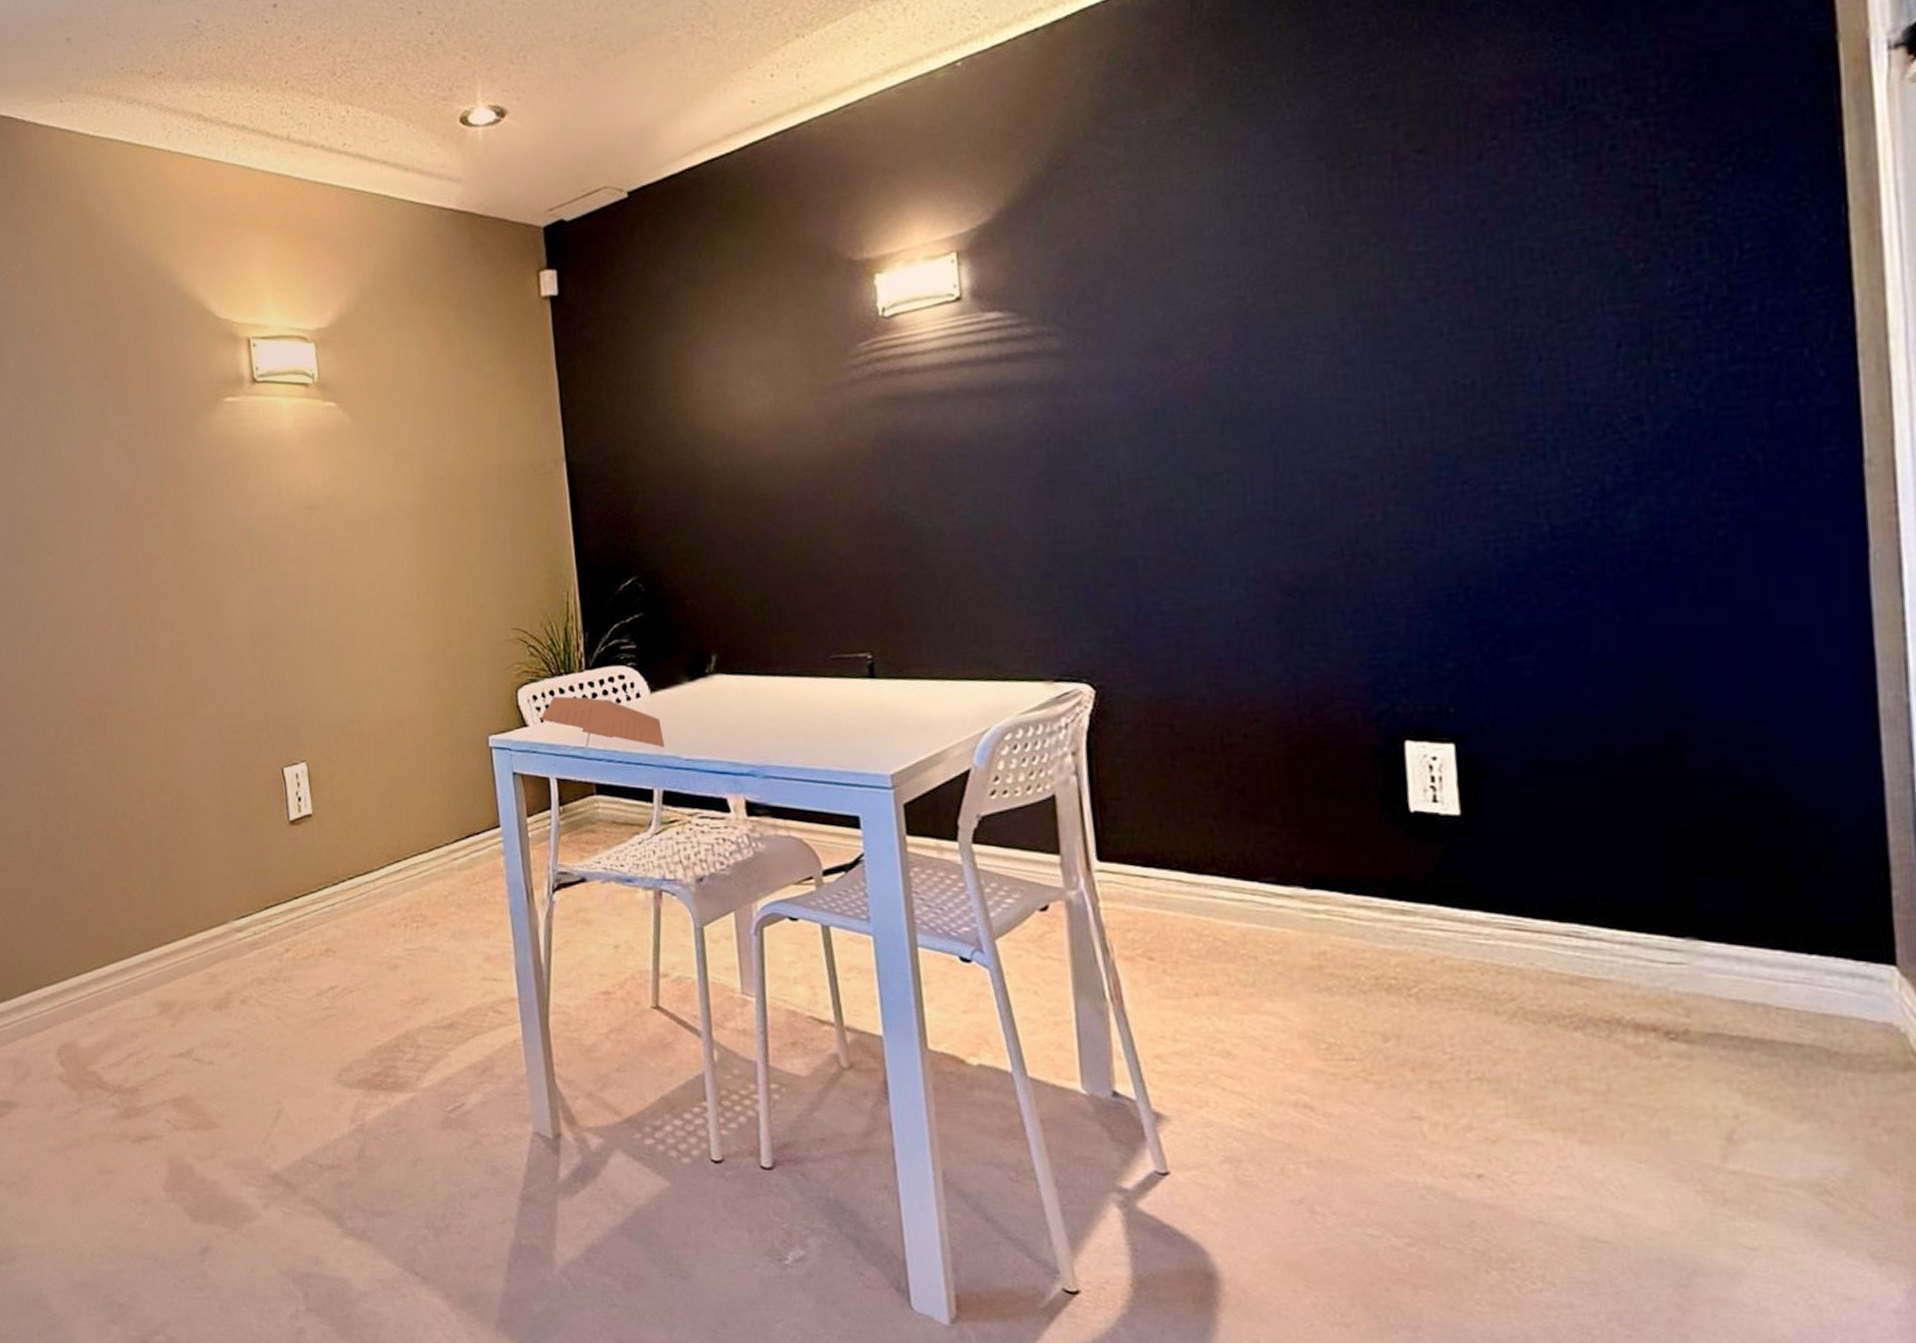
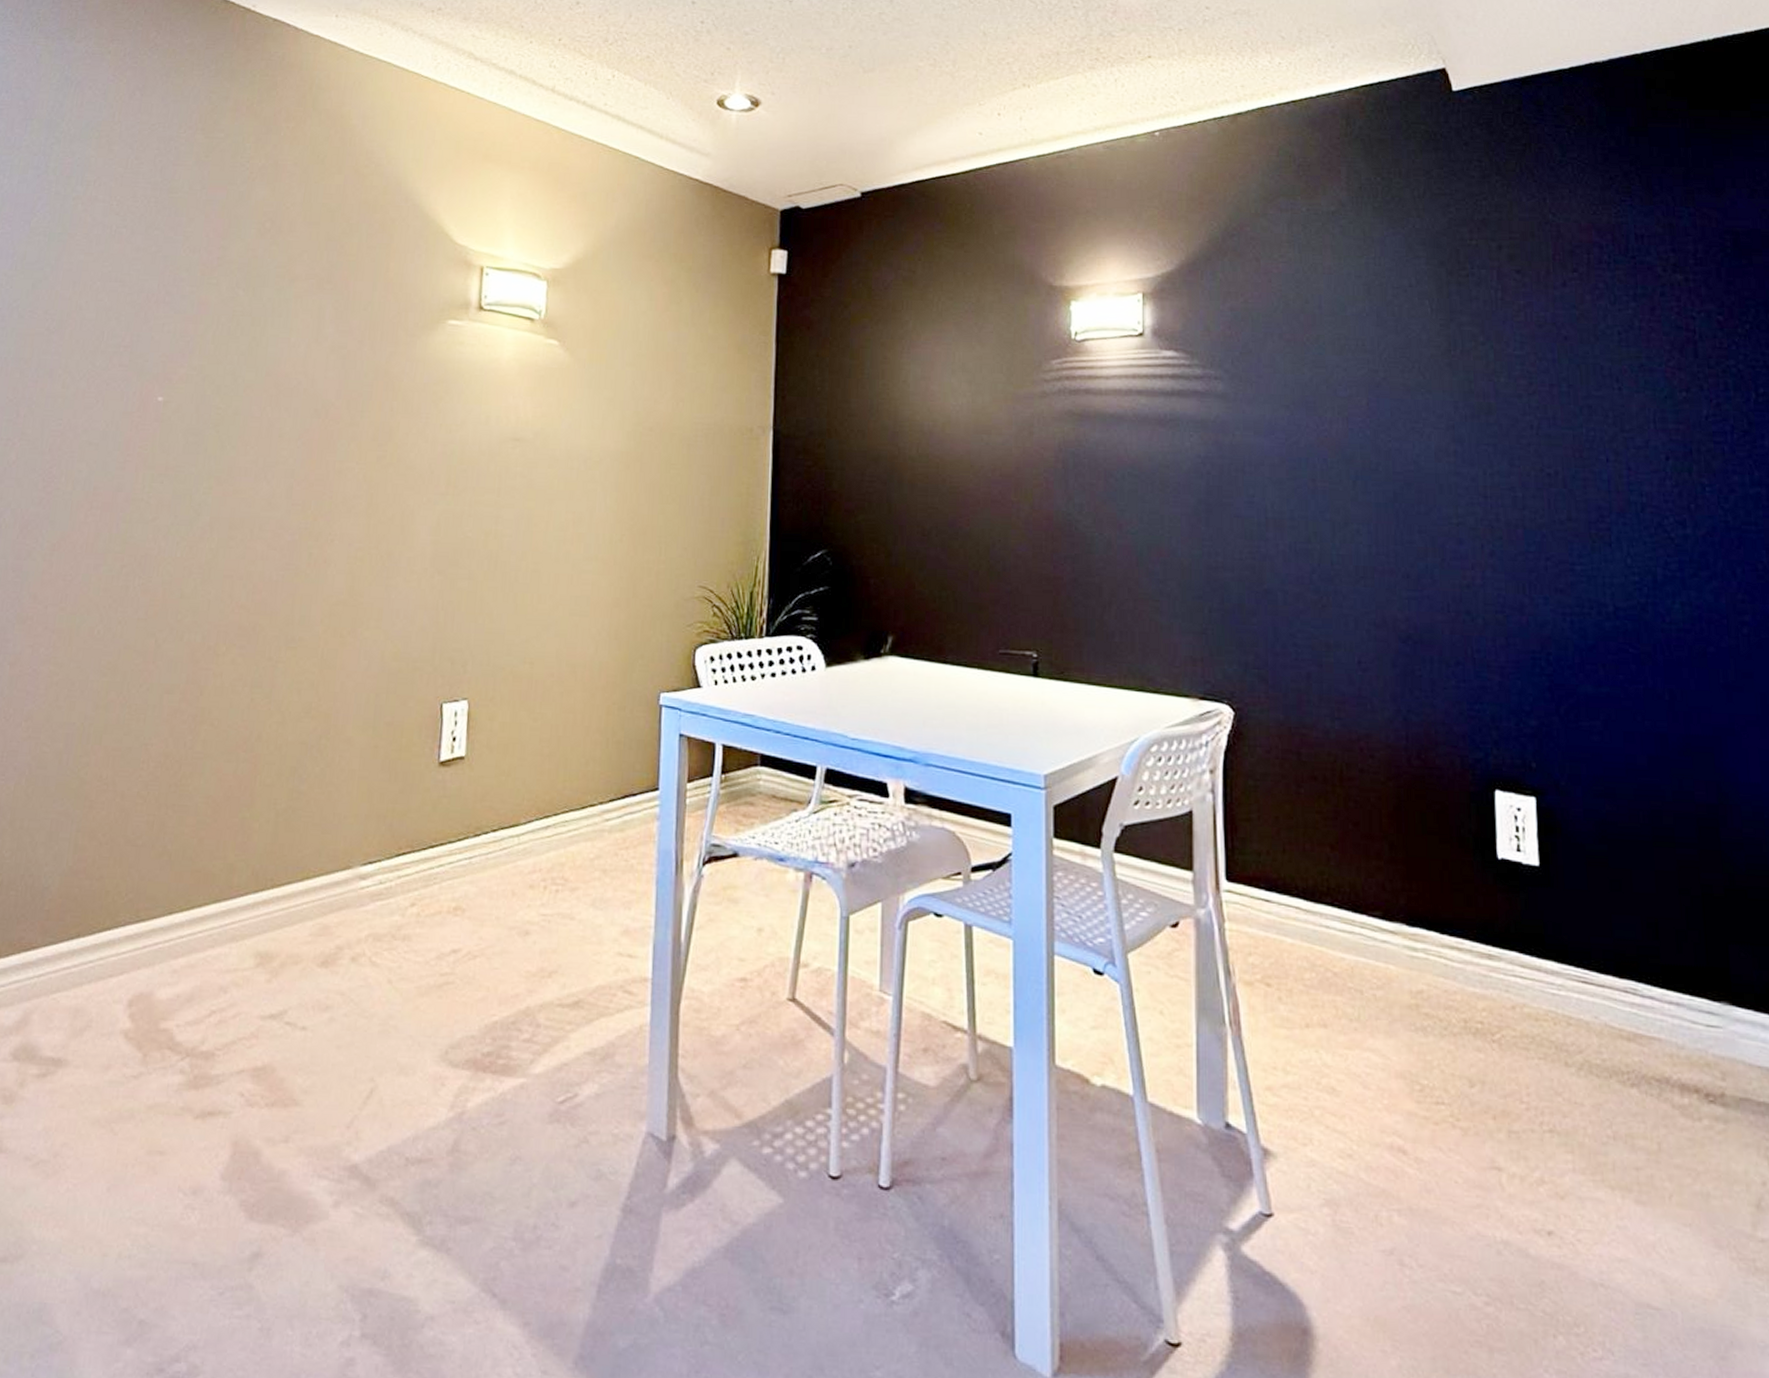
papers: present [541,696,665,748] -> none [715,660,833,724]

